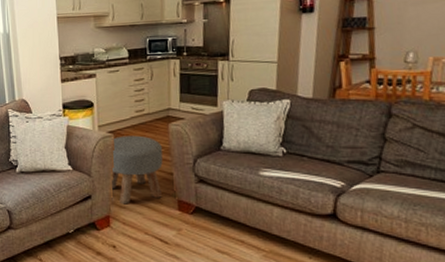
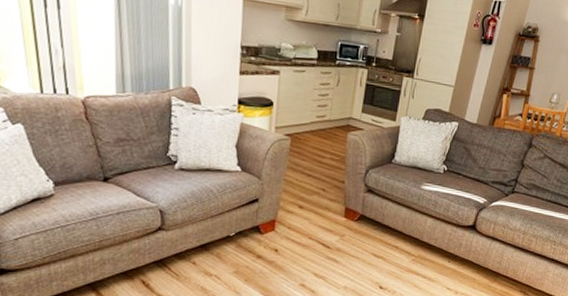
ottoman: present [111,135,163,205] -> none [282,140,338,210]

